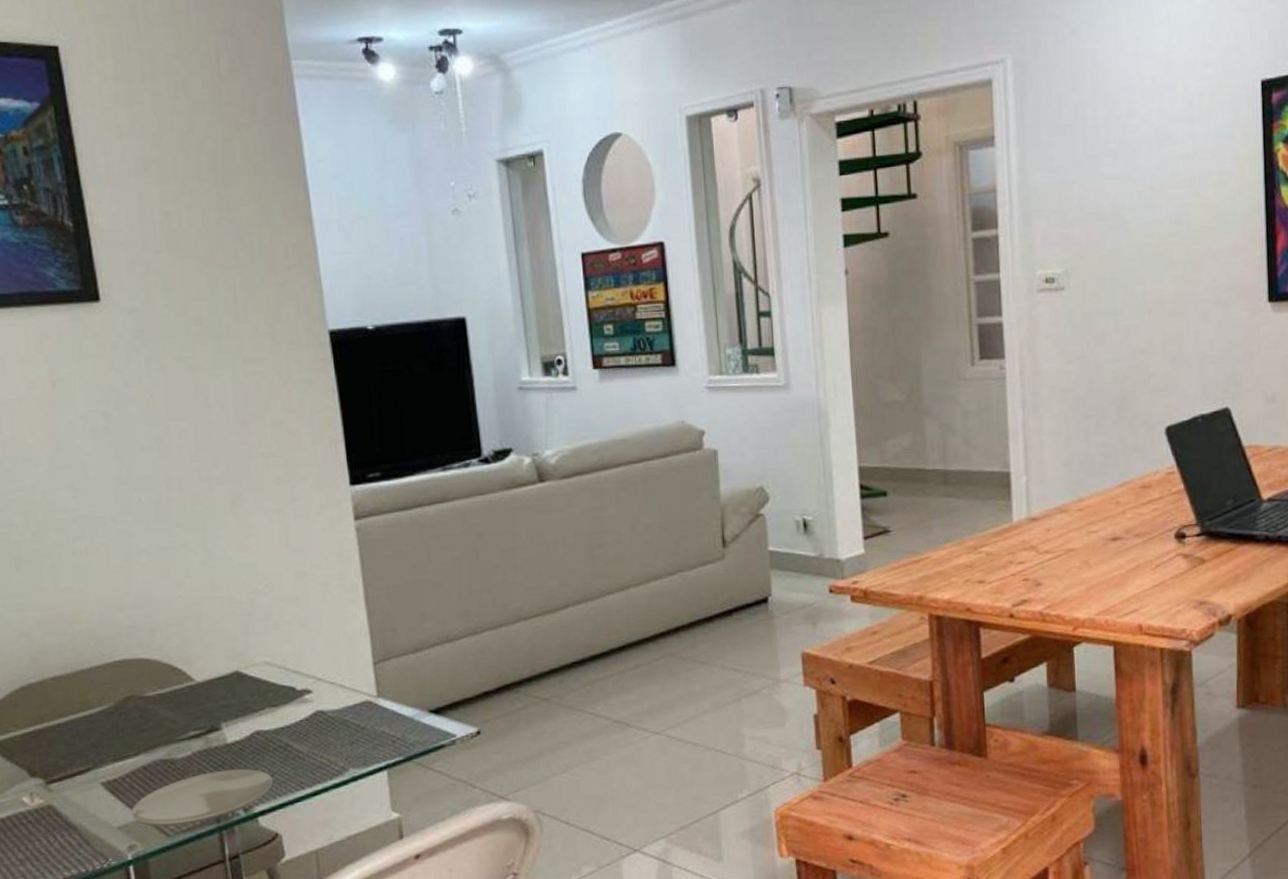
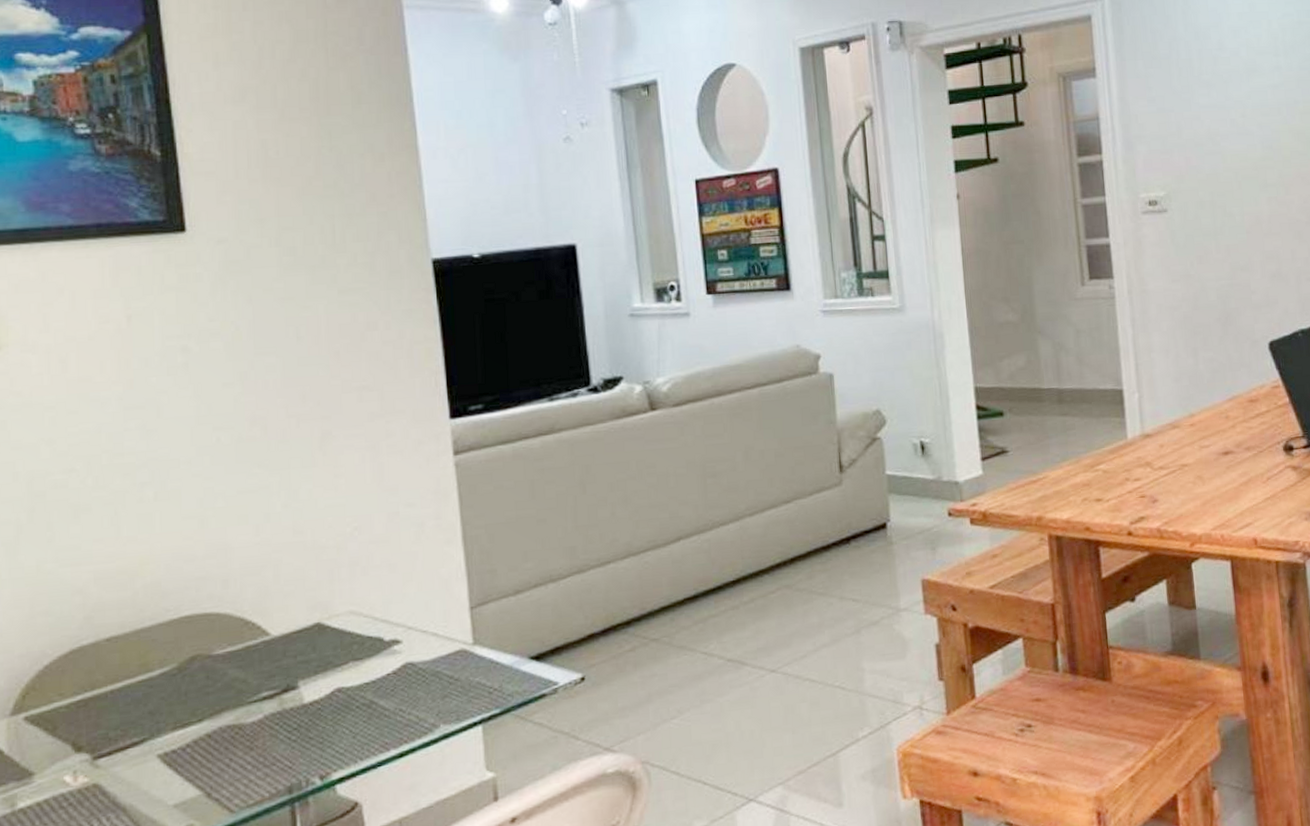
plate: present [131,768,273,827] -> none [190,731,355,802]

